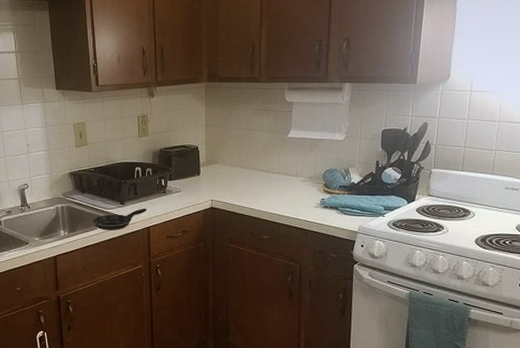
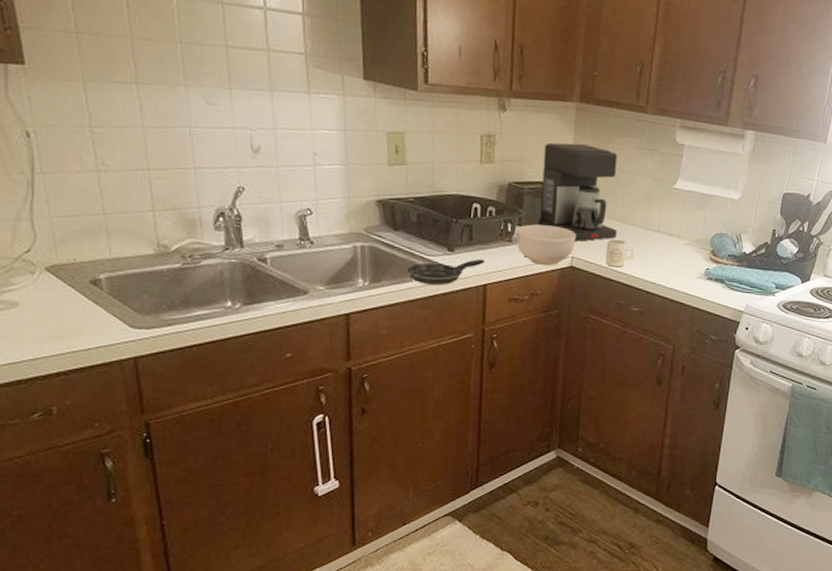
bowl: none [167,178,214,209] -> present [515,224,576,267]
coffee maker: none [184,113,245,187] -> present [538,142,618,241]
mug: none [237,182,260,205] -> present [605,238,634,268]

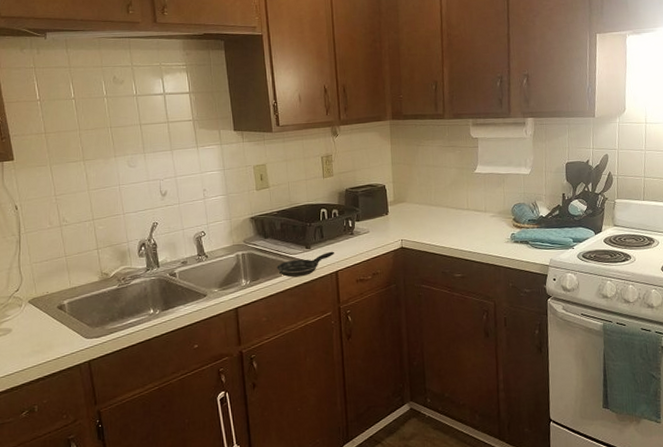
bowl: present [515,224,576,267] -> none [355,217,403,250]
coffee maker: present [538,142,618,241] -> none [369,150,435,227]
mug: present [605,238,634,268] -> none [427,220,451,243]

